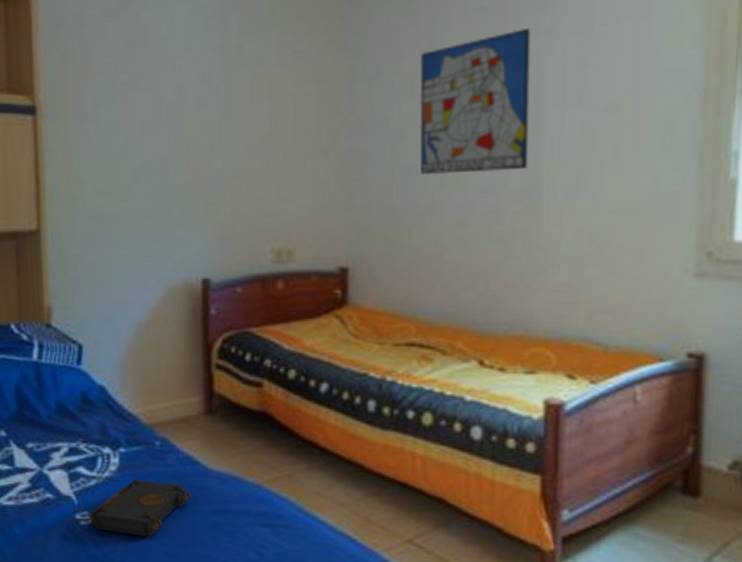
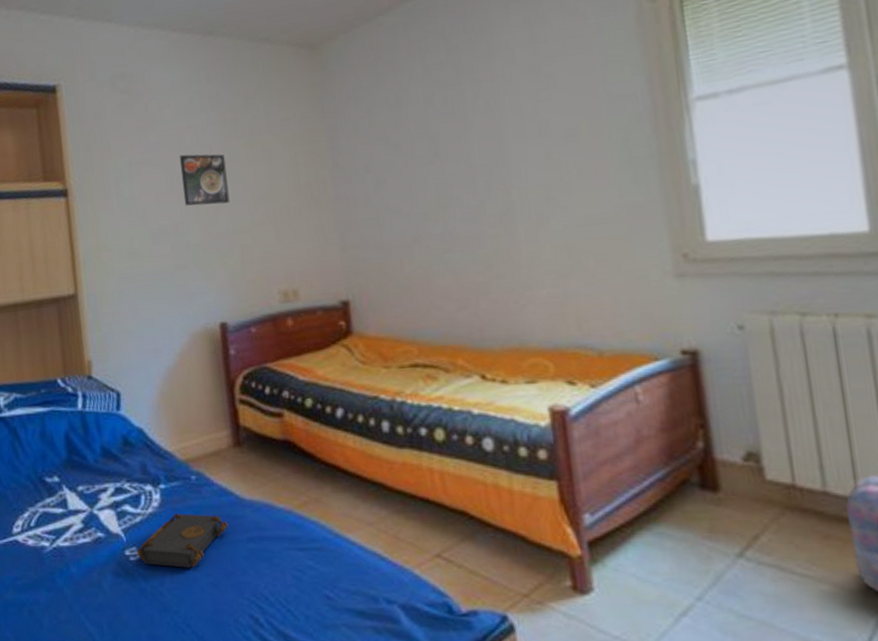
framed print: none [171,80,226,144] -> present [179,154,230,206]
wall art: present [419,28,531,176] -> none [390,75,501,212]

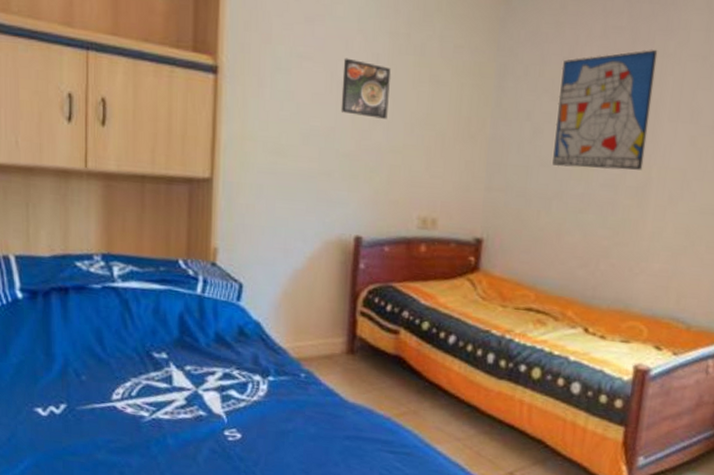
book: present [136,512,229,568] -> none [235,404,329,454]
wall art: none [390,75,501,212] -> present [552,49,658,170]

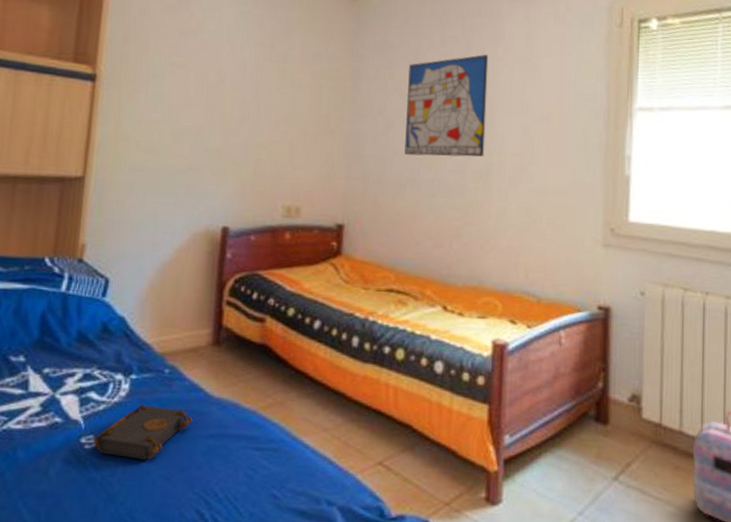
book: none [235,404,329,454] -> present [92,404,193,460]
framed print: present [340,58,391,119] -> none [210,65,257,118]

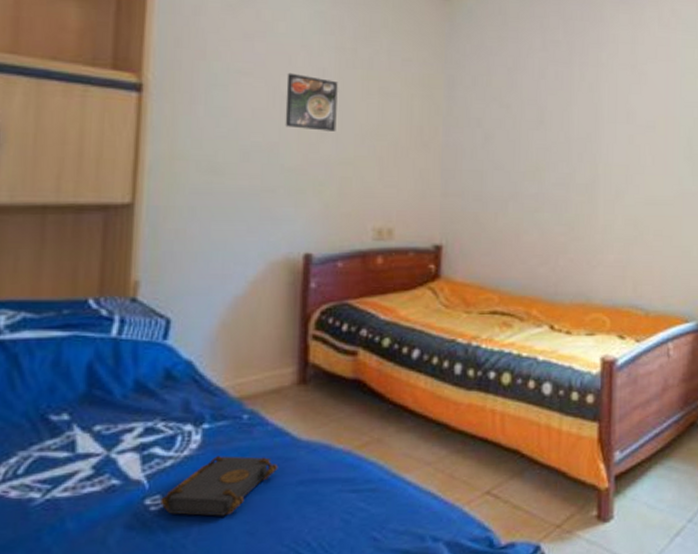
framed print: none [210,65,257,118] -> present [285,72,338,132]
wall art: present [404,54,489,157] -> none [506,60,592,170]

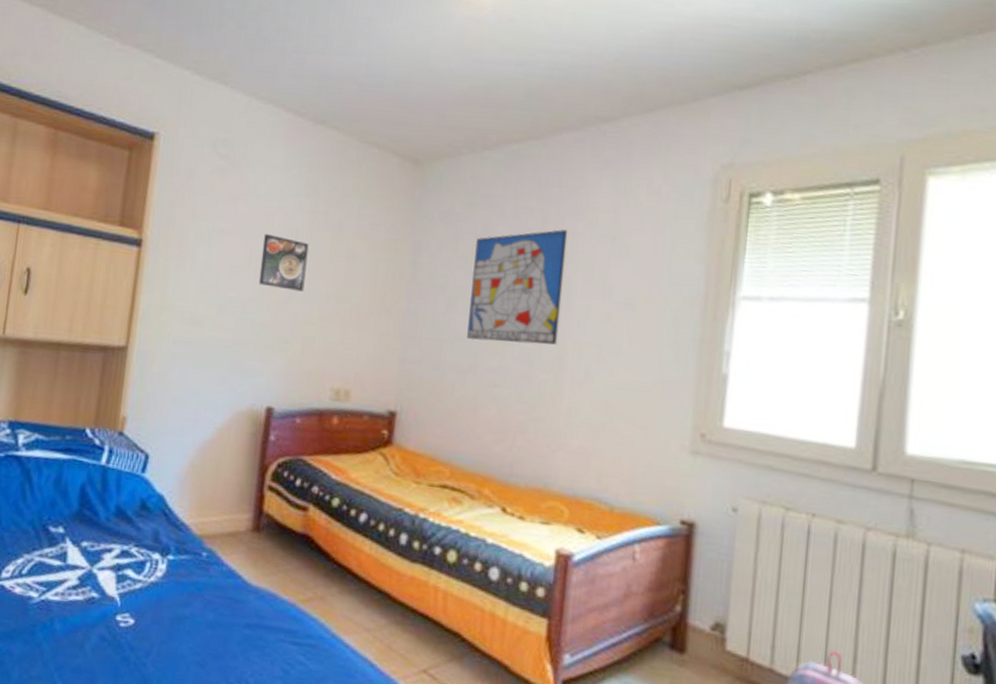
book: present [159,455,279,516] -> none [128,586,229,644]
wall art: none [506,60,592,170] -> present [467,229,568,345]

